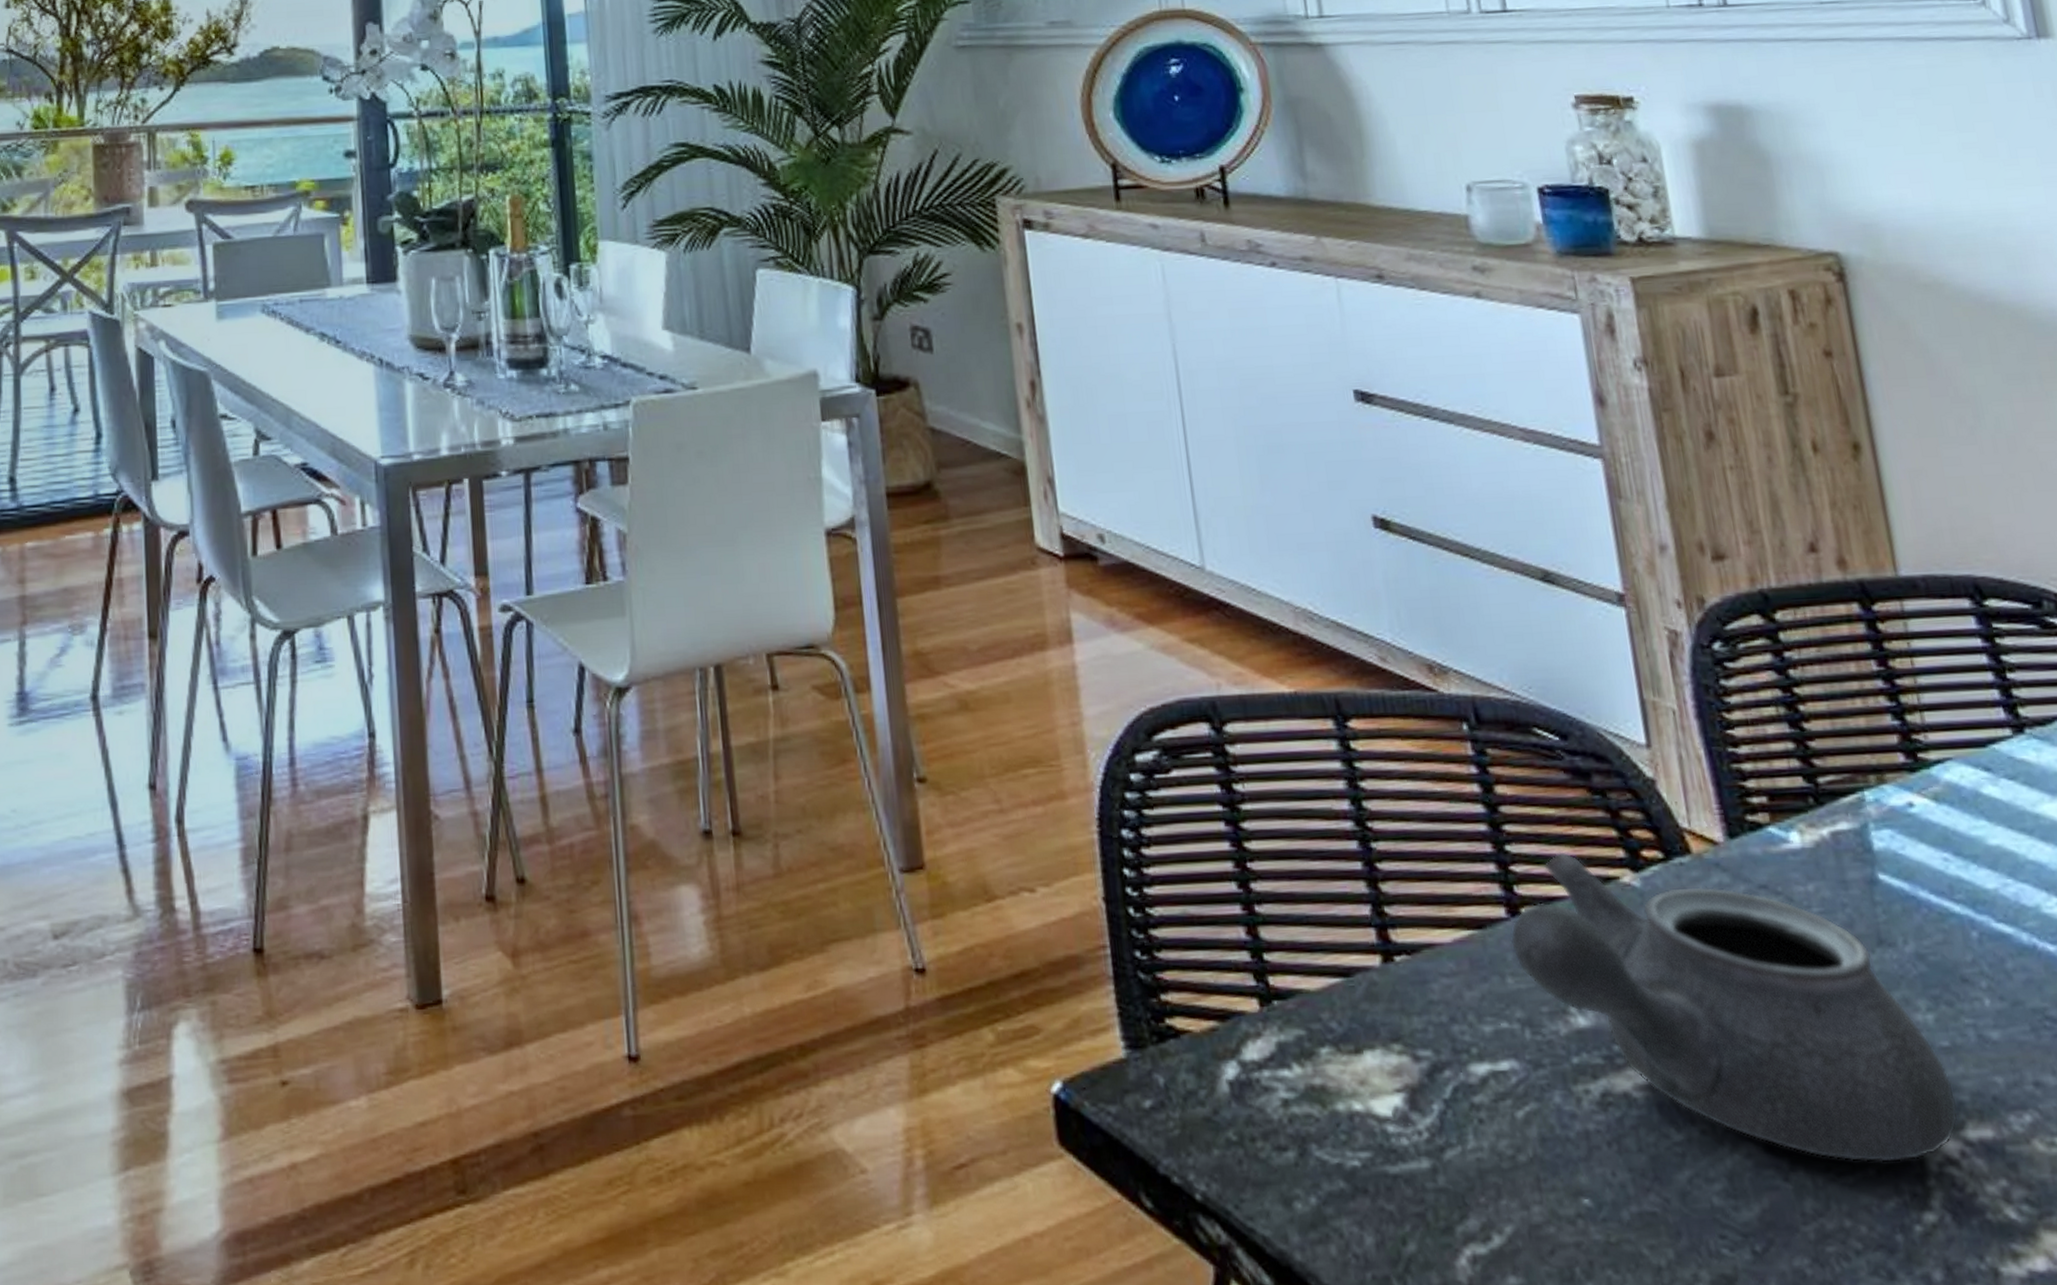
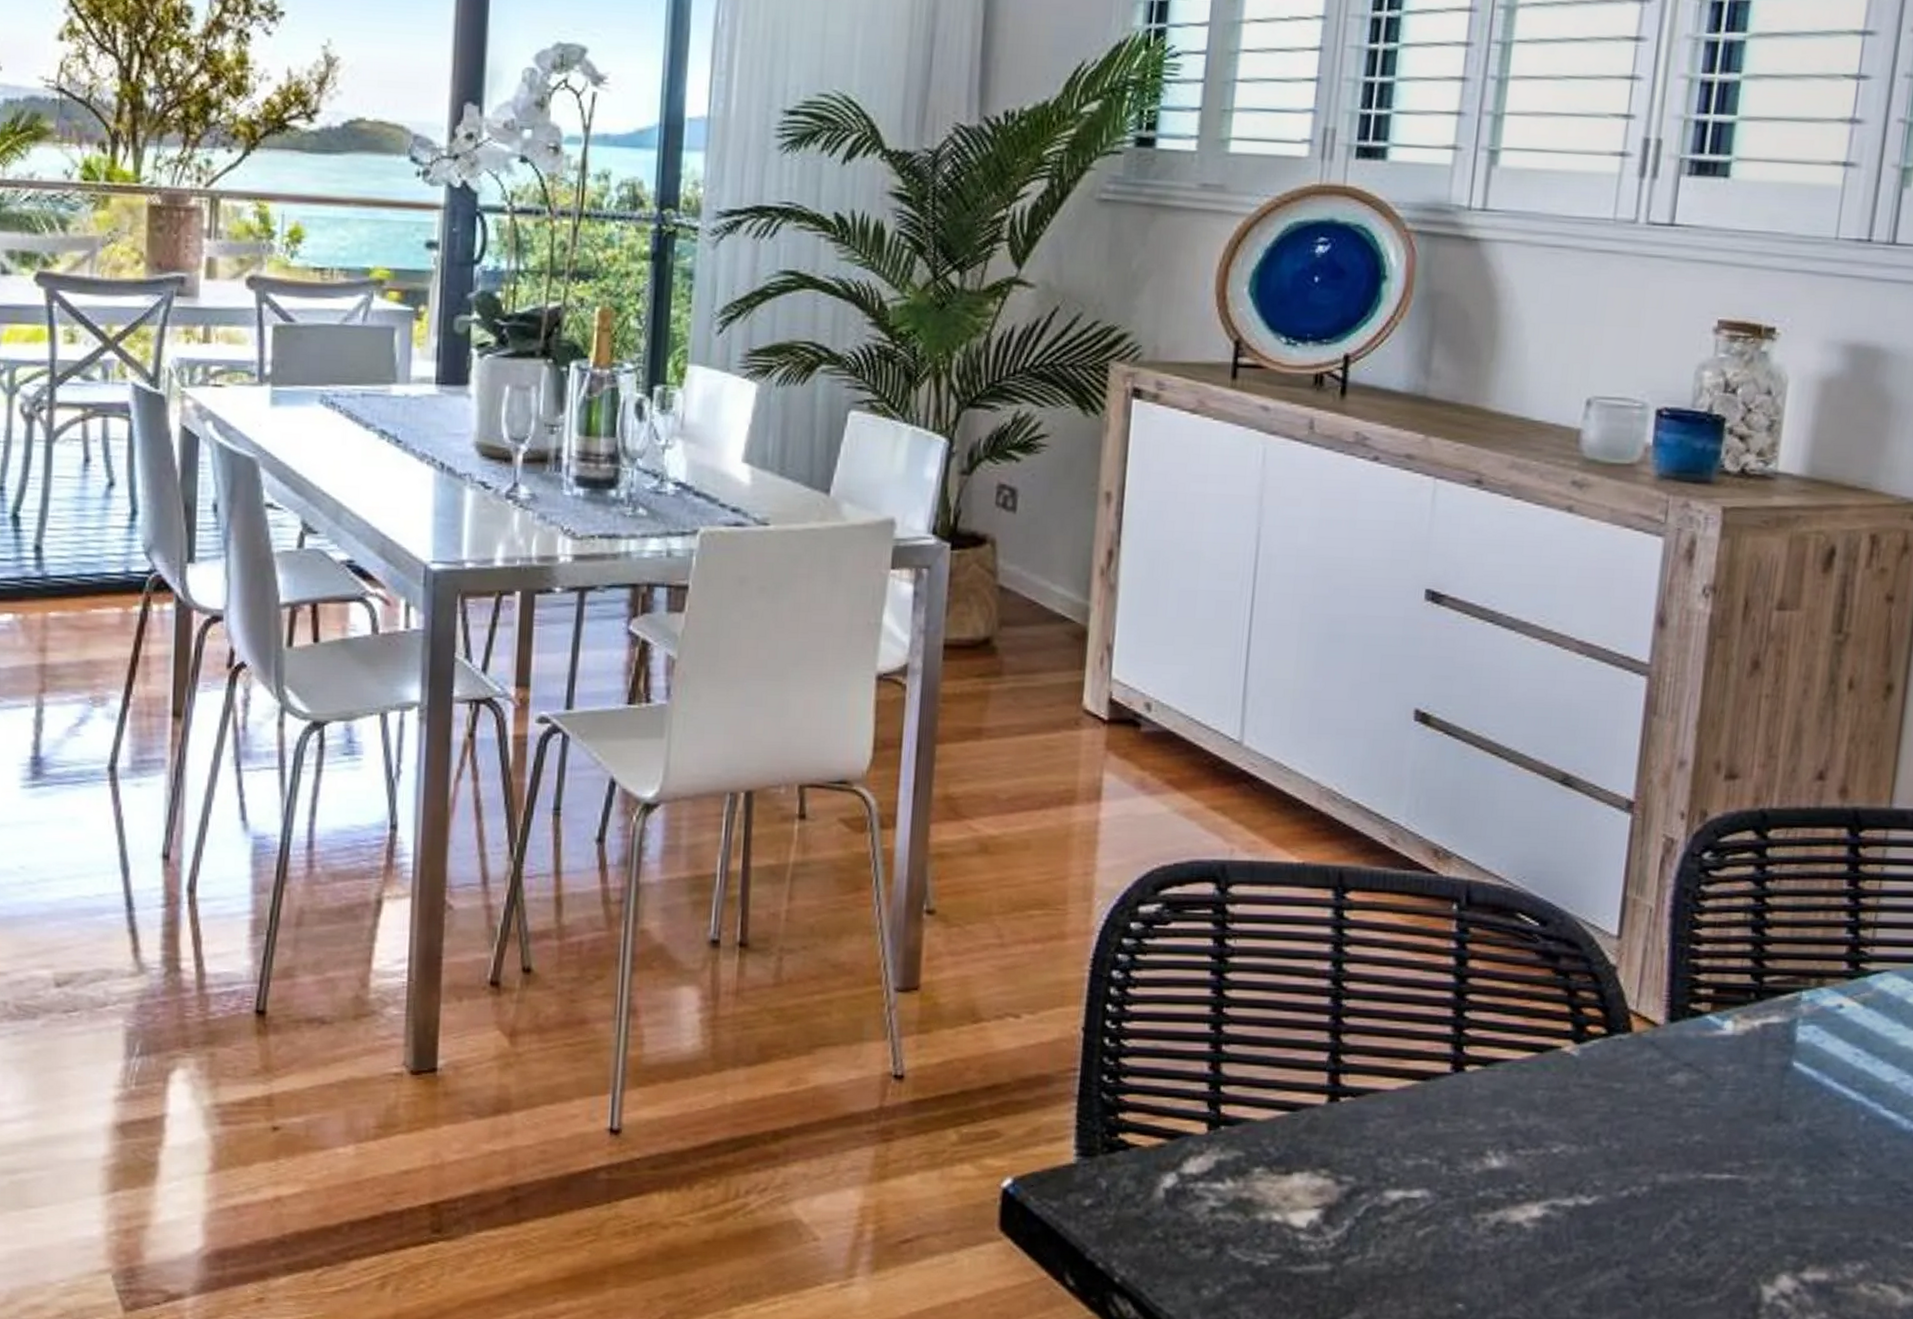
teapot: present [1510,851,1959,1163] -> none [1448,1021,1805,1294]

